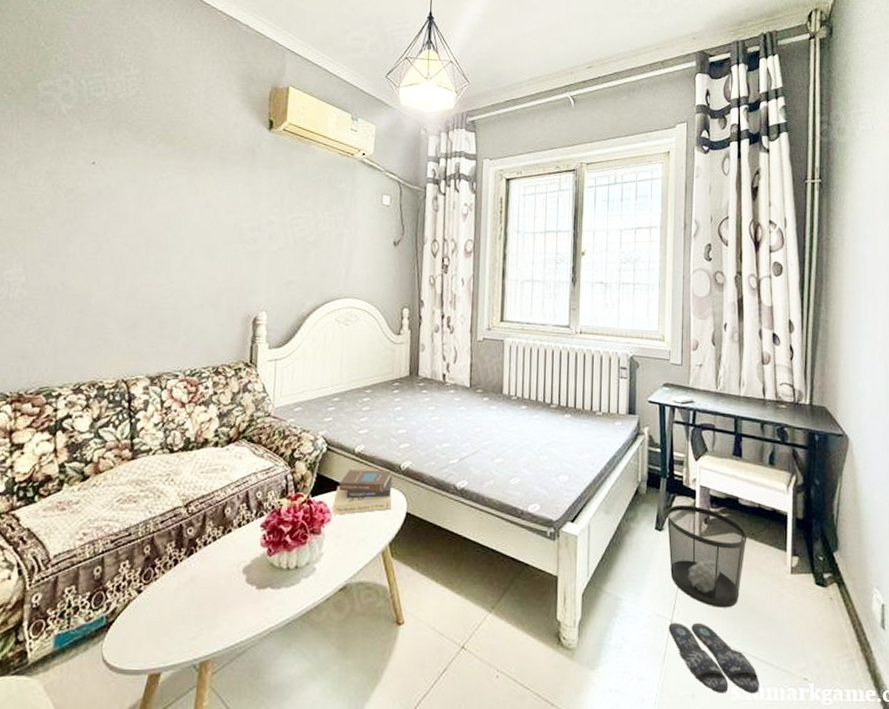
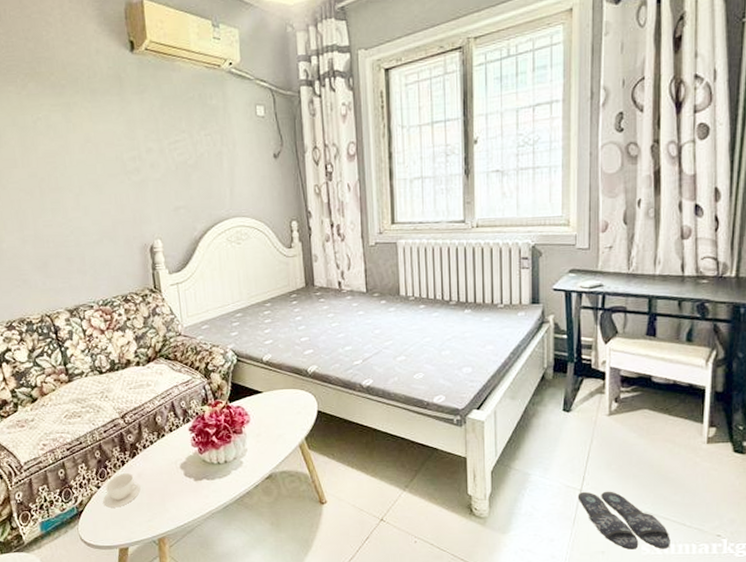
teacup: none [141,575,191,619] -> present [103,473,141,508]
books: present [332,470,393,515] -> none [249,376,303,417]
waste bin: present [666,504,747,608] -> none [574,386,661,477]

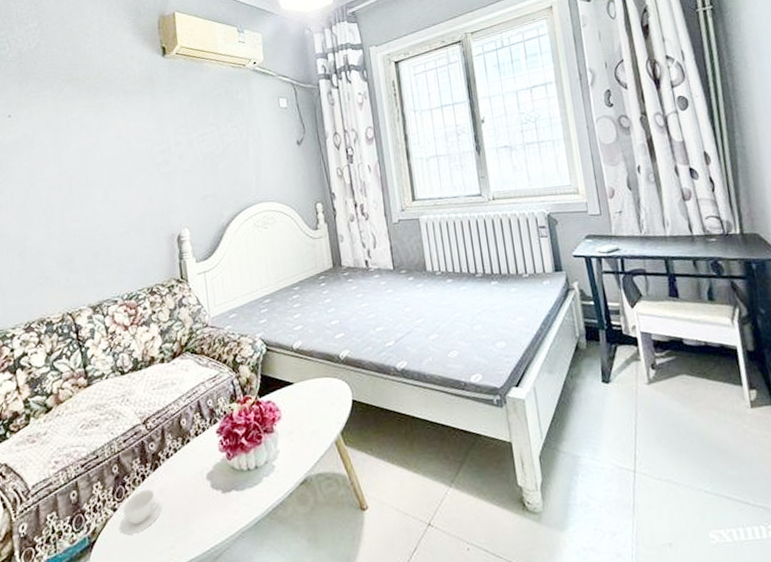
slippers: present [579,491,670,550] -> none [633,469,738,539]

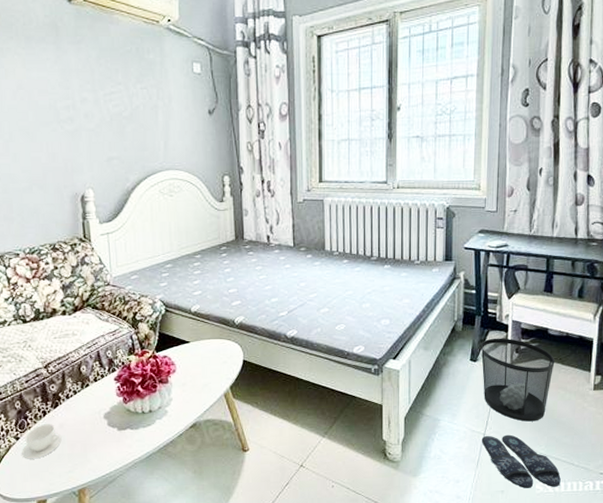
waste bin: none [610,353,701,453] -> present [480,338,555,422]
slippers: none [633,469,738,539] -> present [482,434,561,488]

